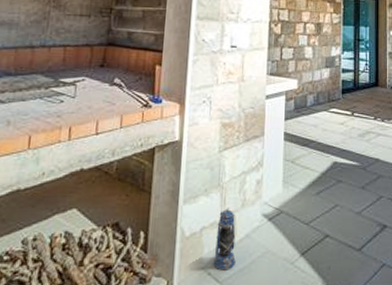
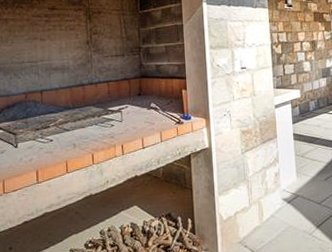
lantern: present [213,208,236,271] -> none [247,196,265,244]

